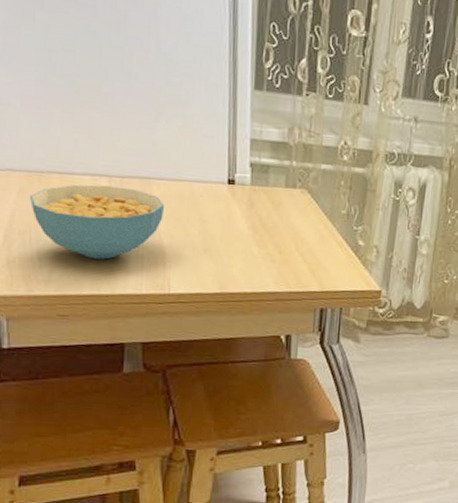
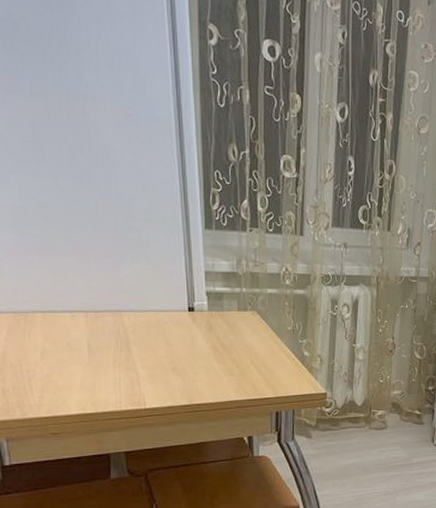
cereal bowl: present [29,184,165,259] -> none [17,320,136,383]

